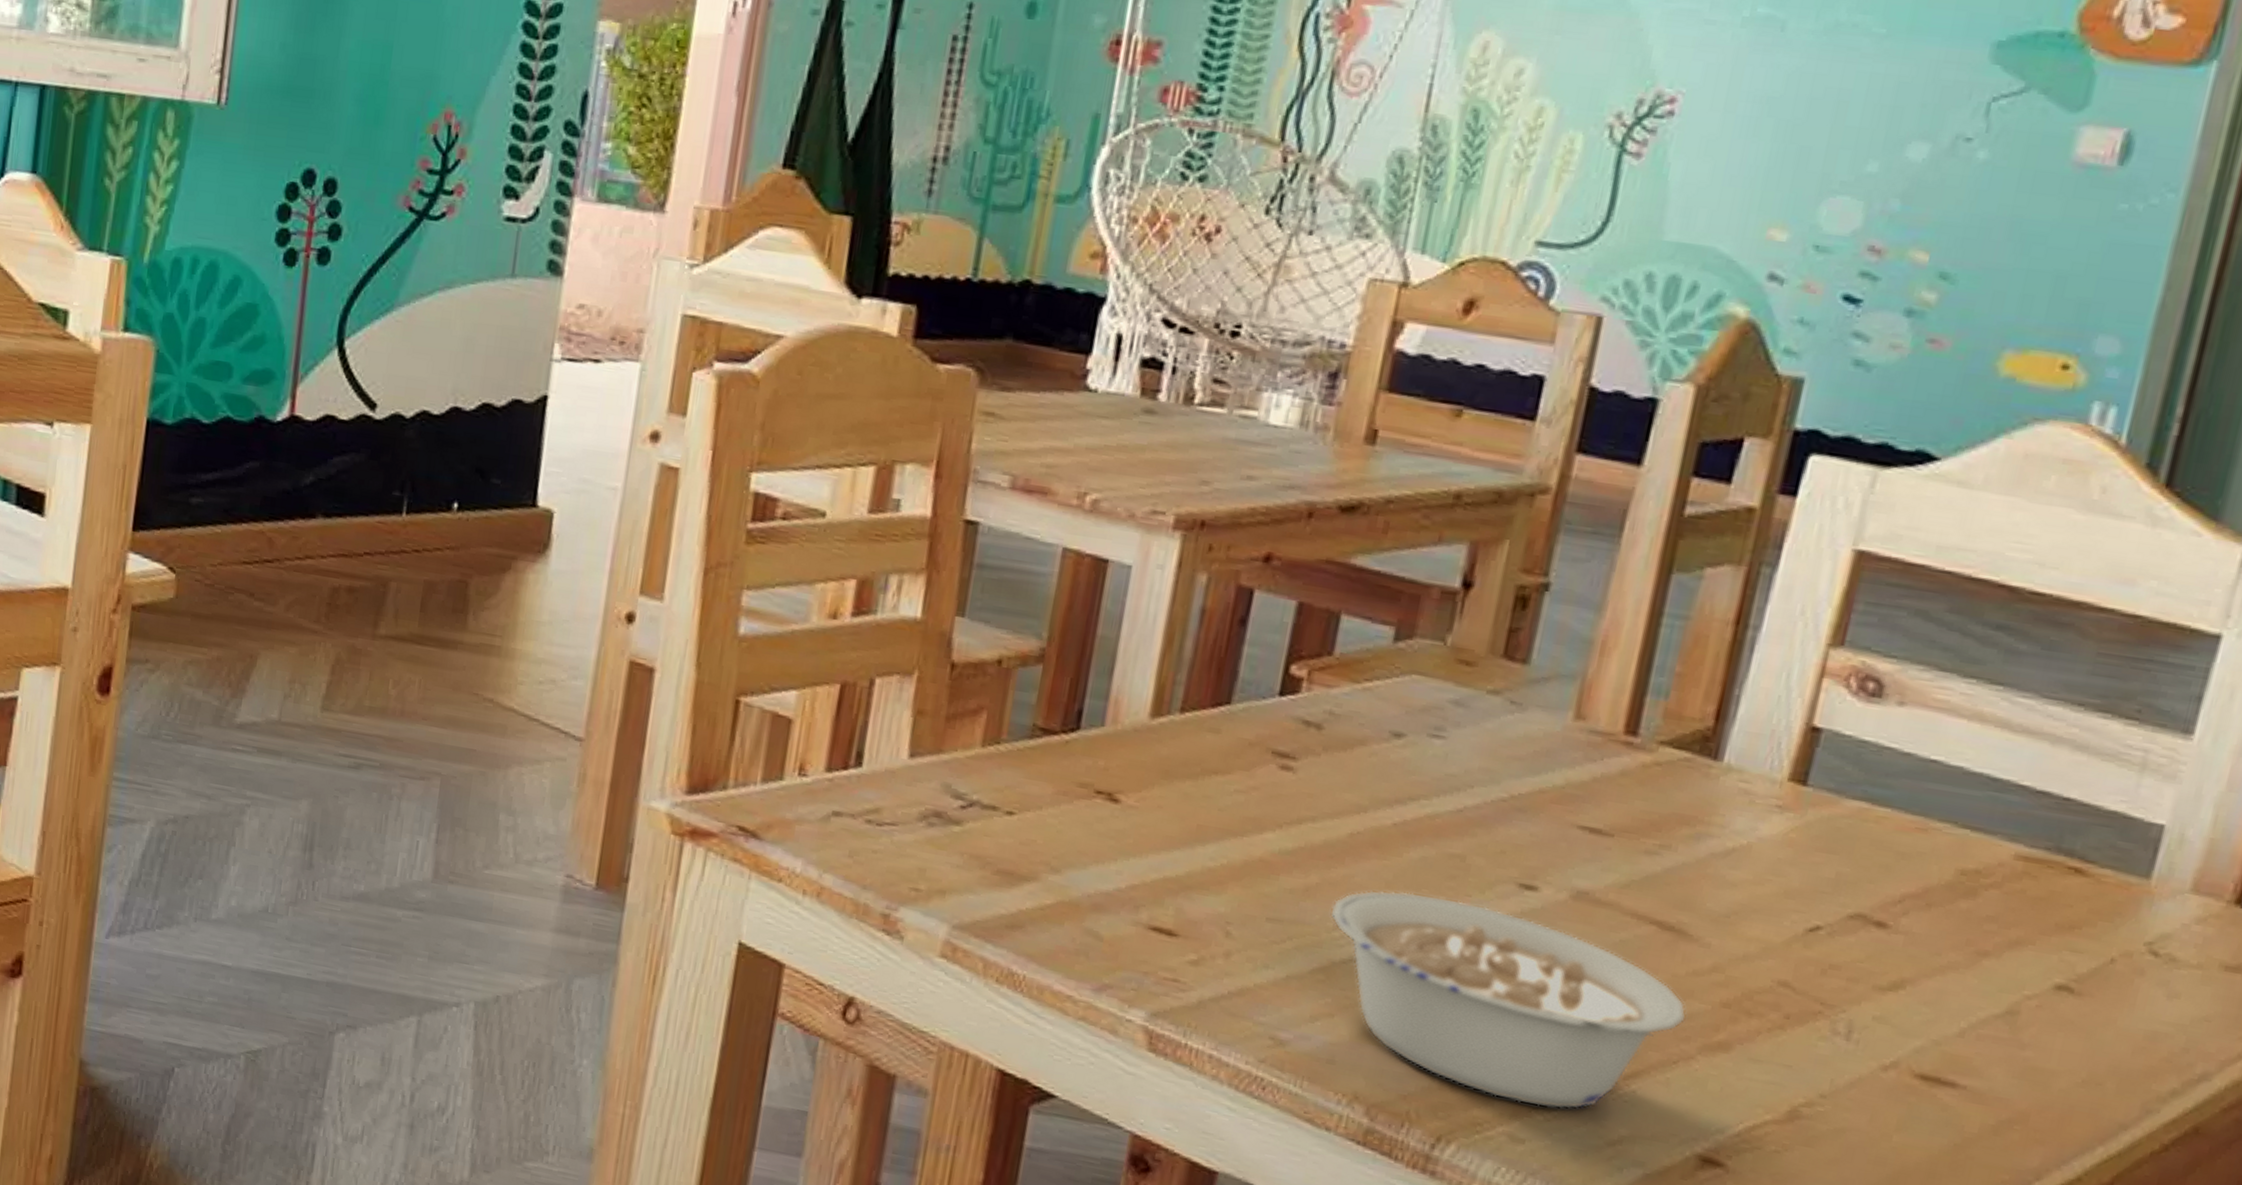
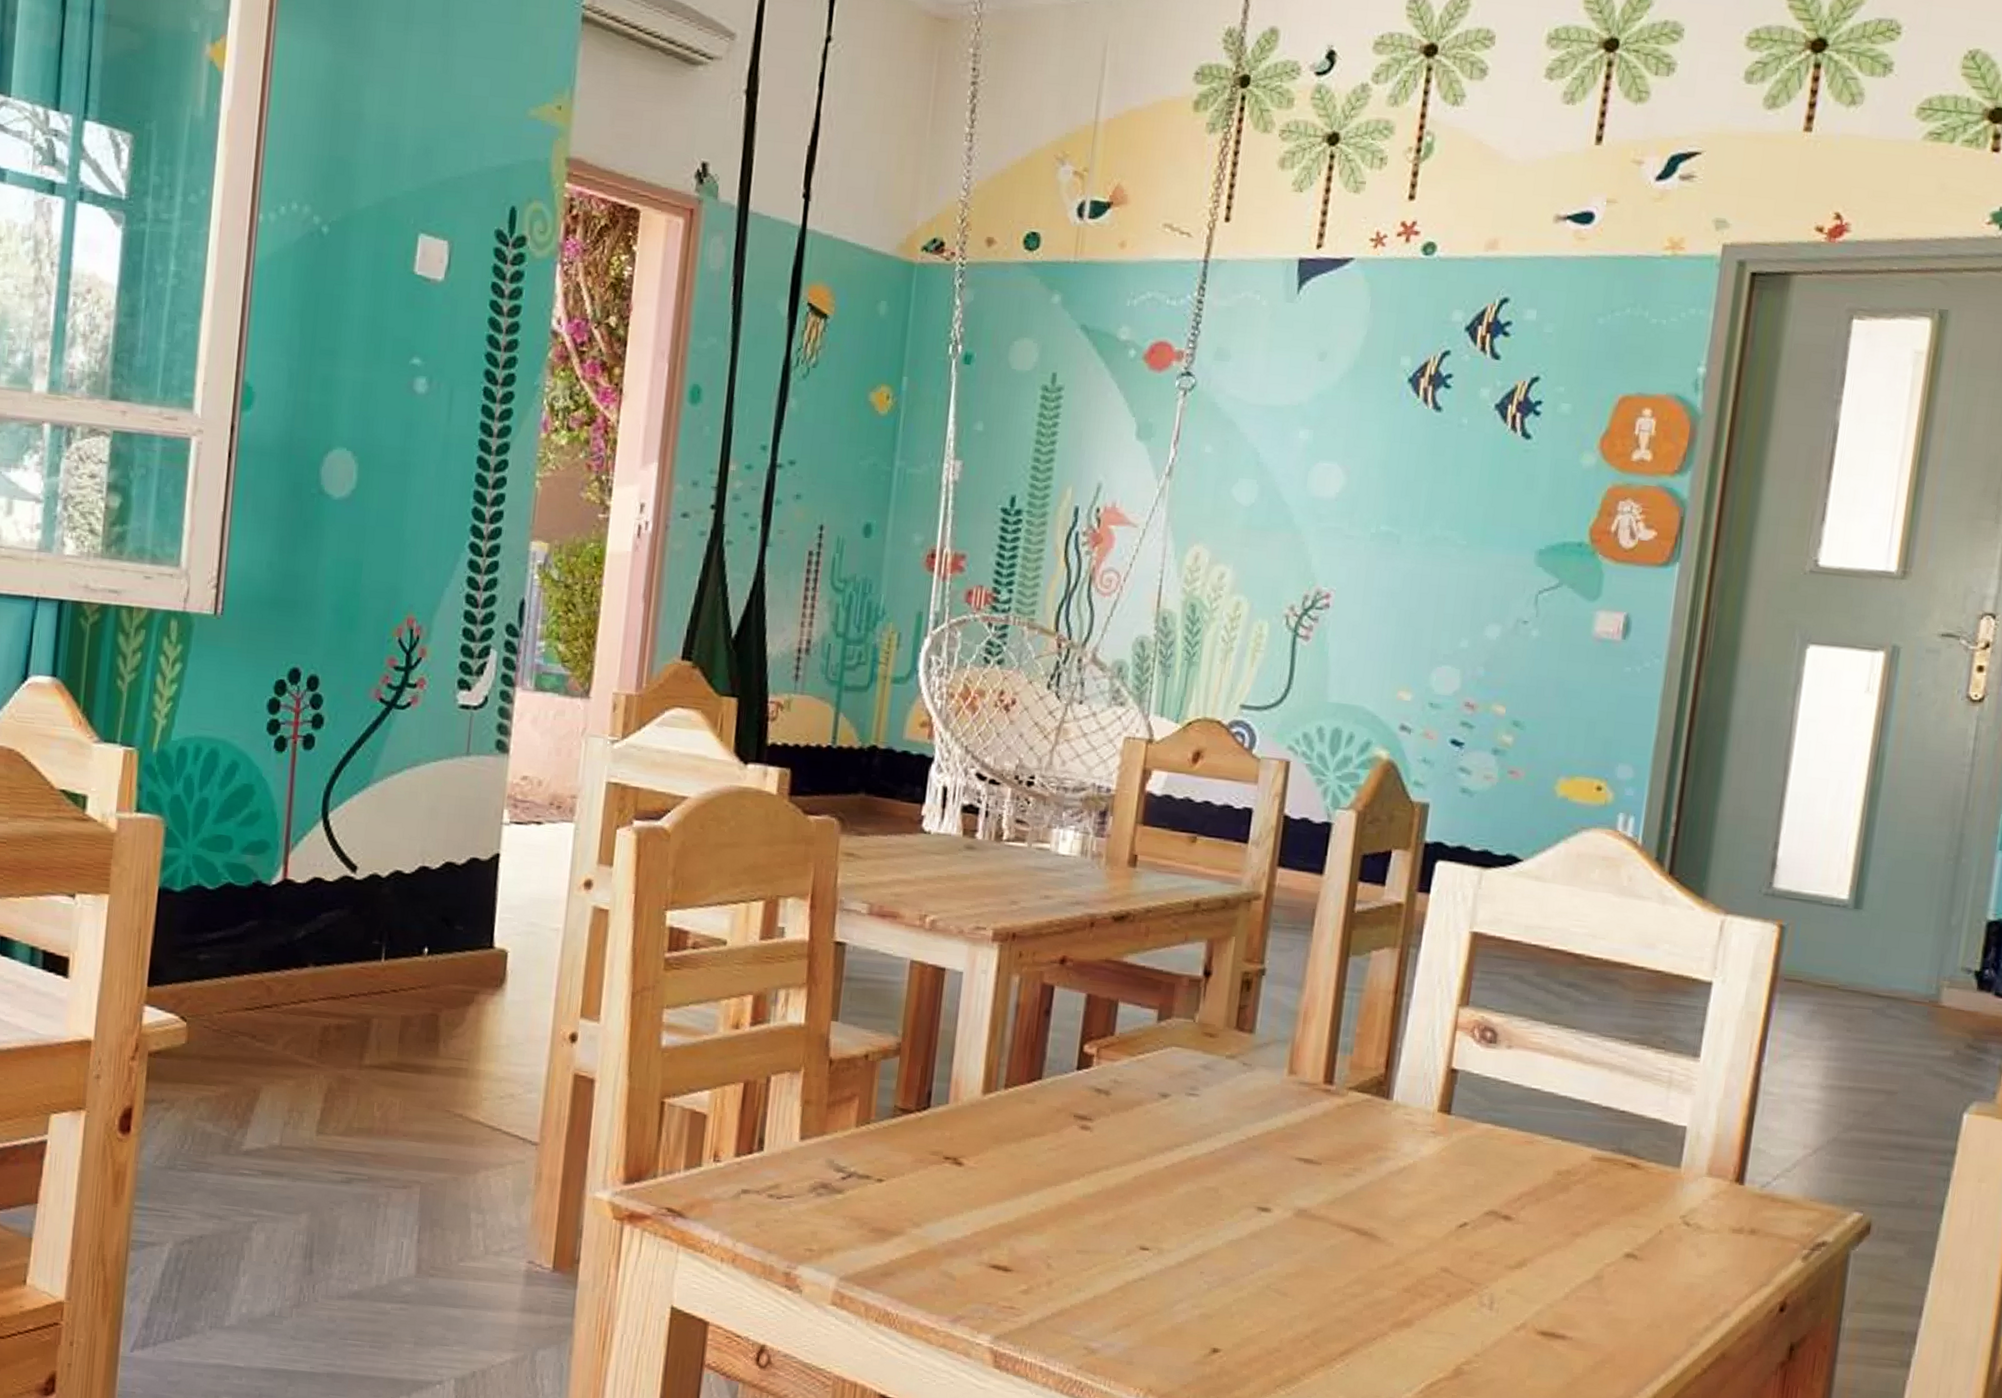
legume: present [1330,890,1687,1110] -> none [1123,1220,1380,1385]

